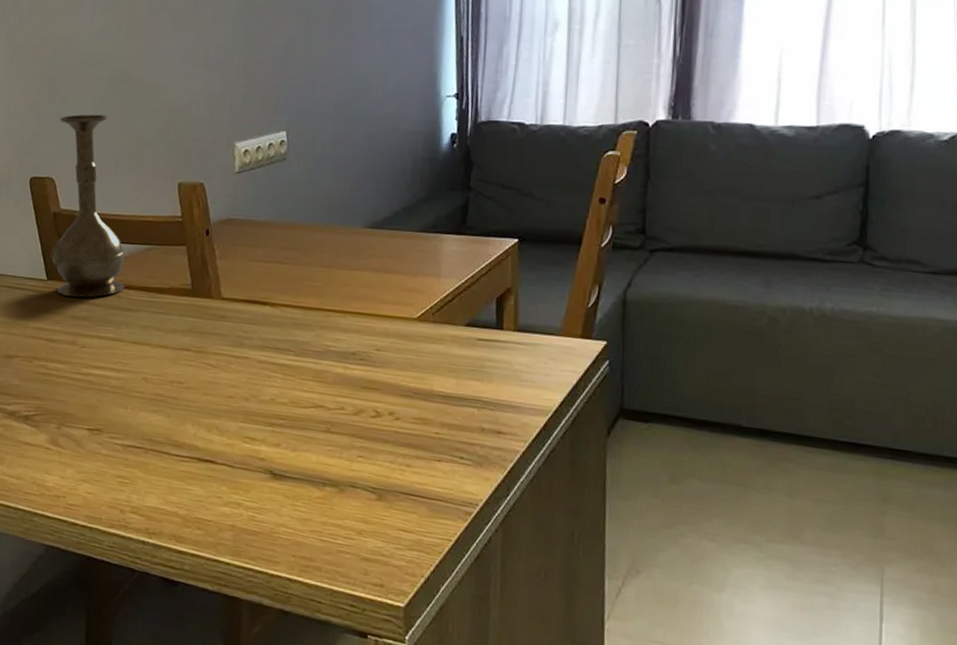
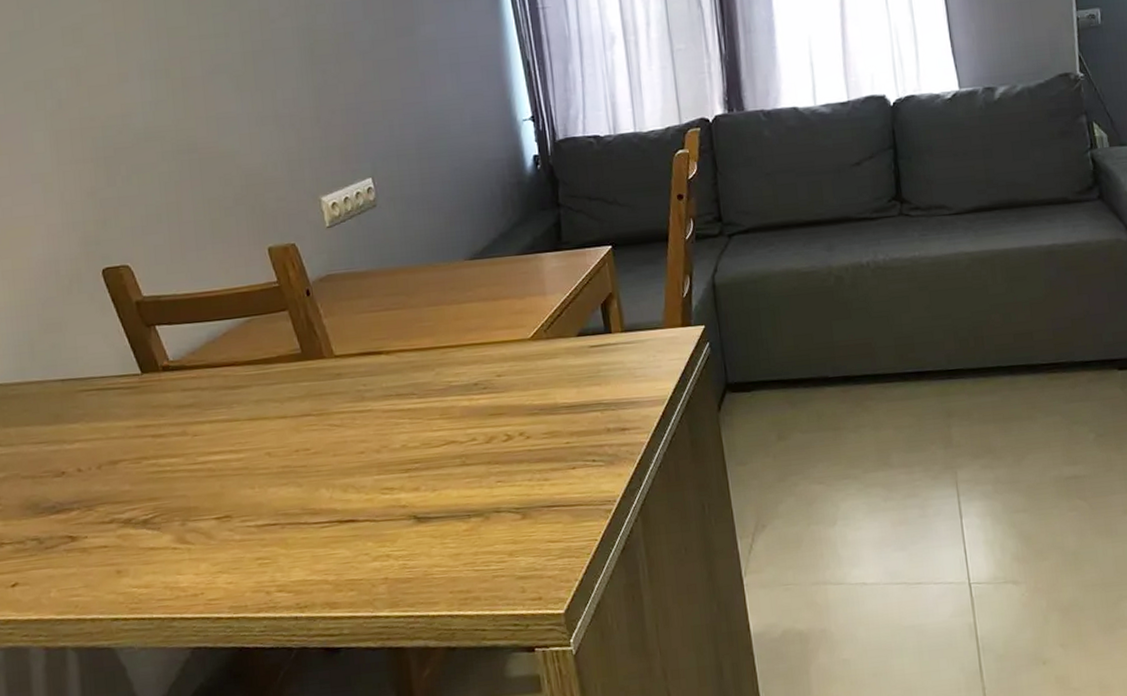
vase: present [50,114,125,298] -> none [124,190,230,386]

